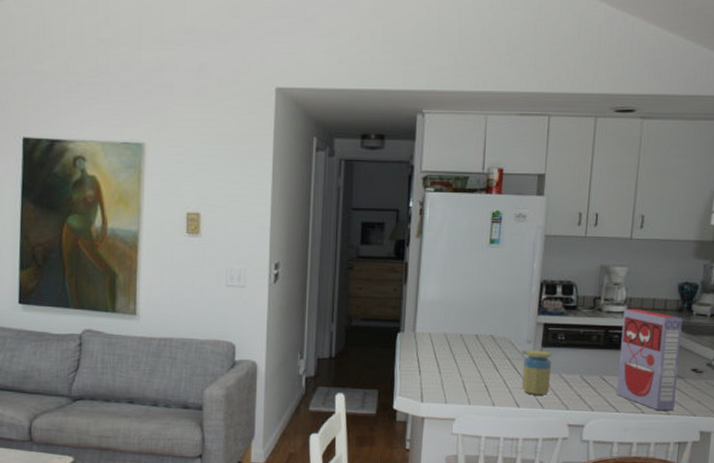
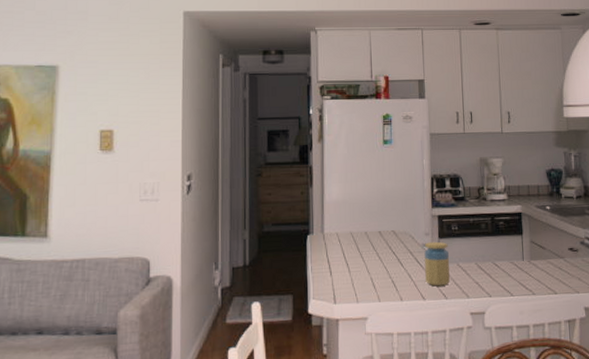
cereal box: present [616,308,683,410] -> none [505,195,560,291]

